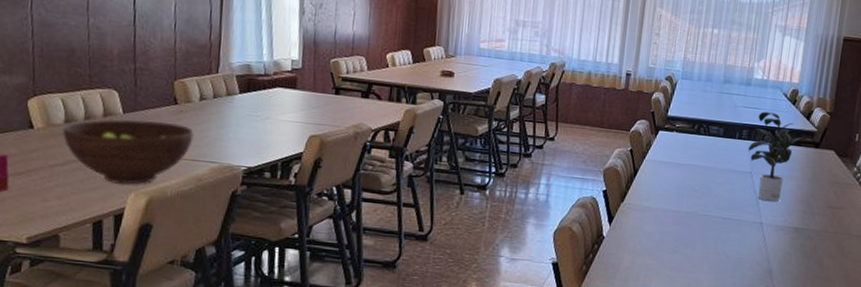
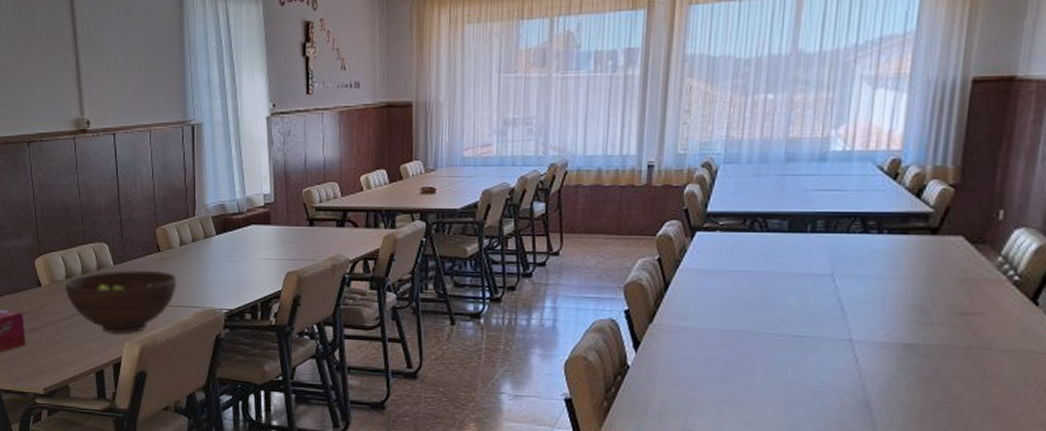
potted plant: present [748,111,807,202] -> none [826,193,917,312]

